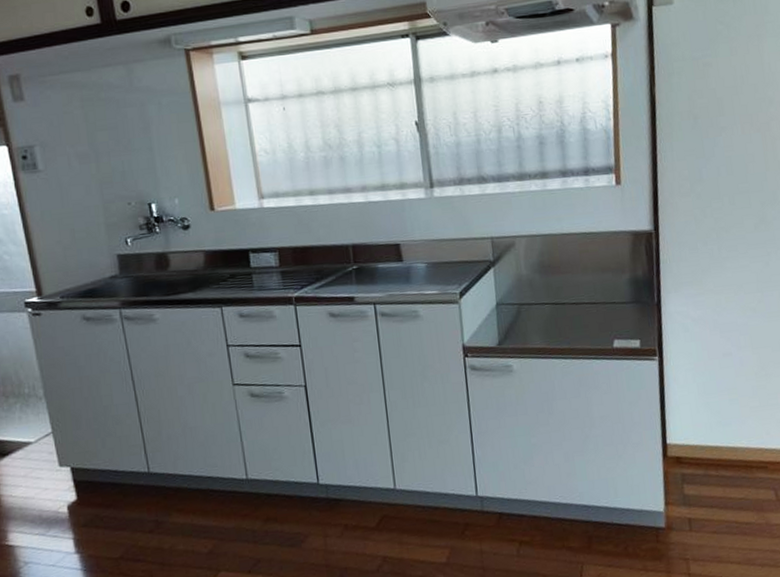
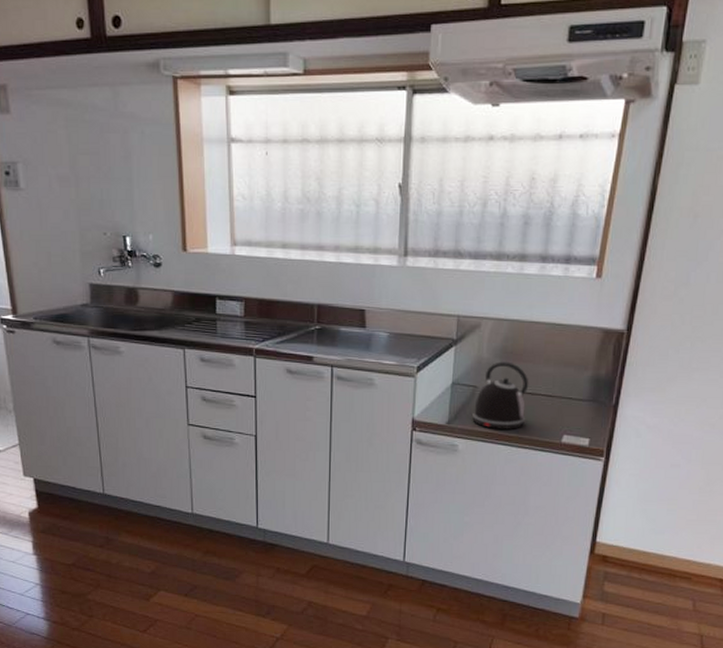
kettle: none [519,275,577,344] -> present [472,361,529,430]

